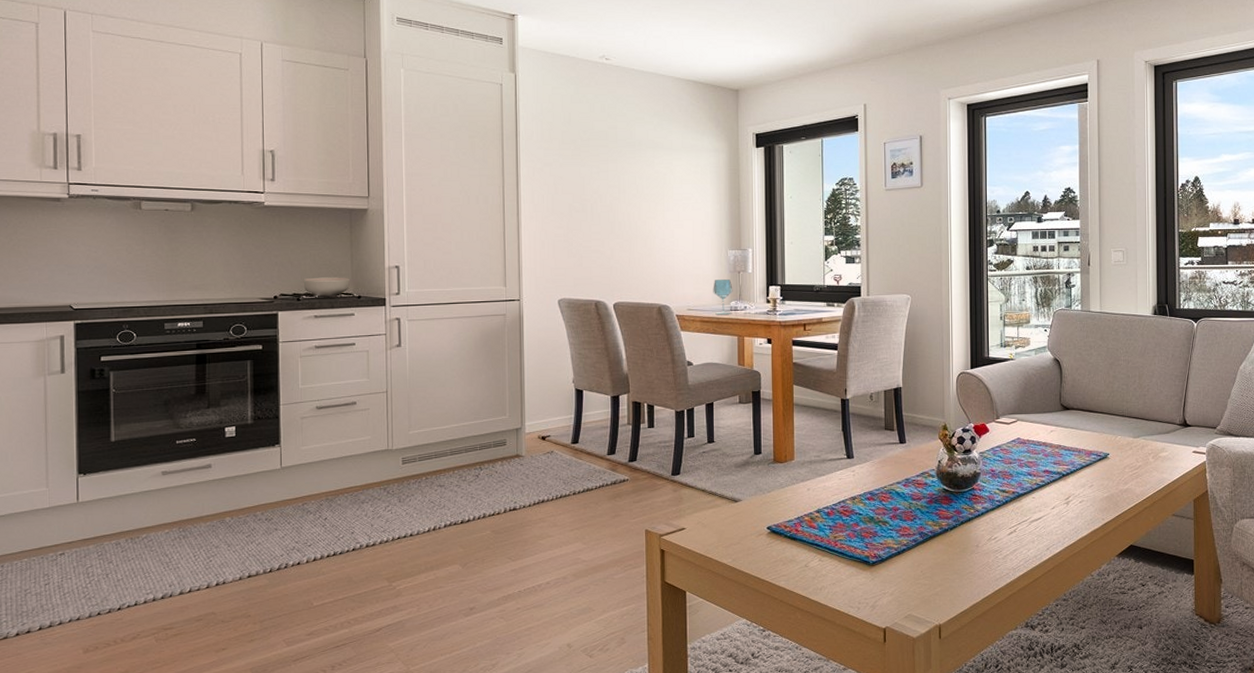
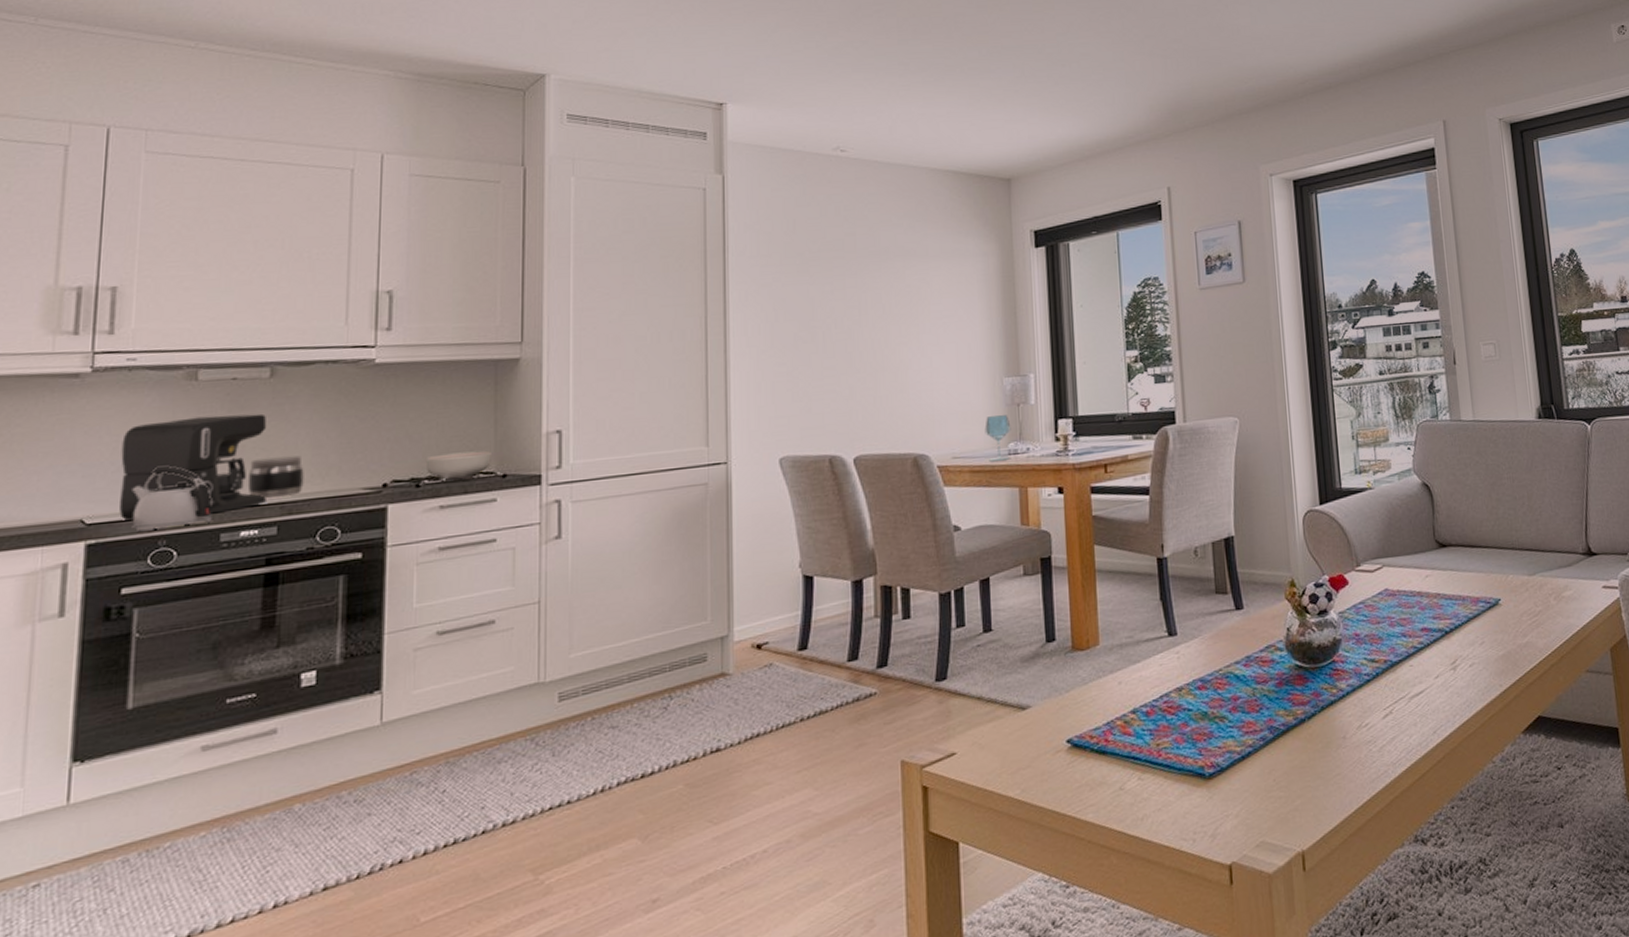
coffee maker: none [93,236,194,309] -> present [119,413,267,522]
kettle: none [102,272,159,317] -> present [131,466,214,532]
jar: none [180,269,219,300] -> present [247,455,304,498]

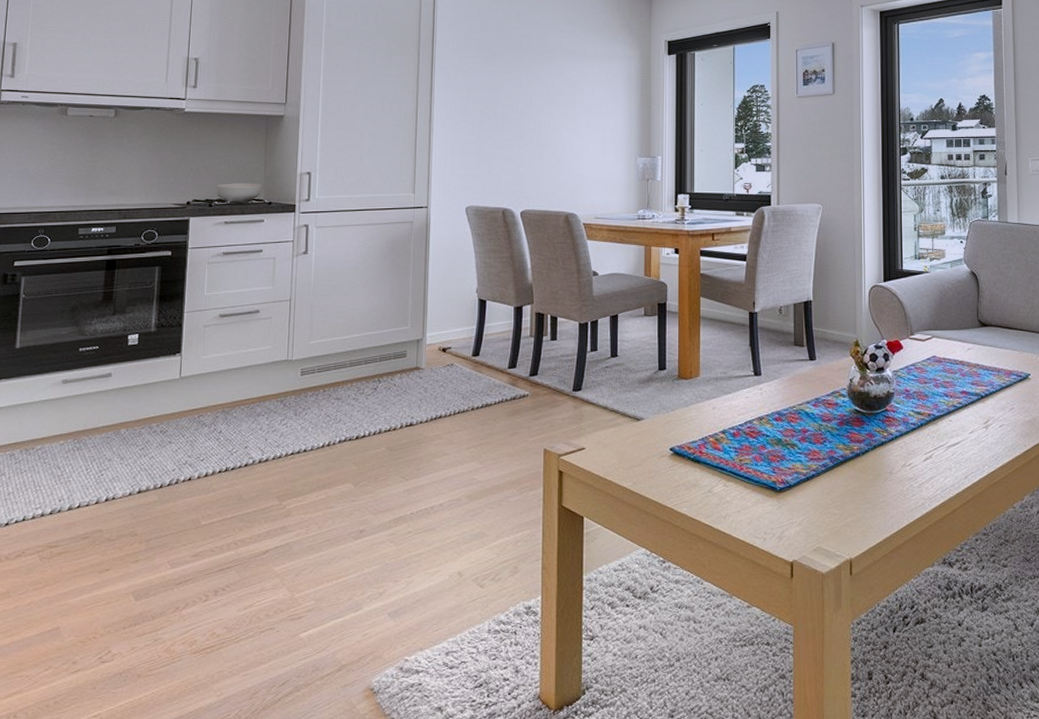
coffee maker: present [119,413,267,522] -> none [14,142,112,214]
kettle: present [131,466,214,532] -> none [22,177,75,222]
jar: present [247,455,304,498] -> none [97,175,135,205]
wine glass: present [984,415,1011,462] -> none [621,187,641,223]

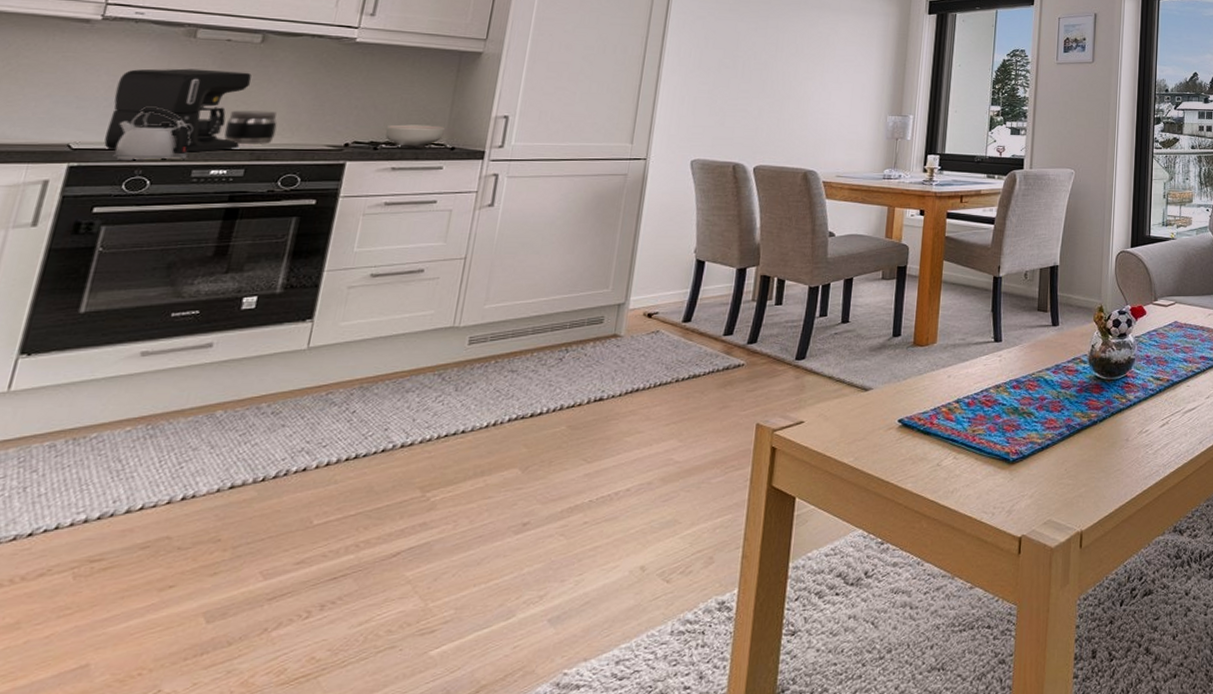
coffee maker: none [14,142,112,214] -> present [104,68,252,152]
kettle: none [22,177,75,222] -> present [112,107,190,161]
jar: none [97,175,135,205] -> present [224,109,278,144]

